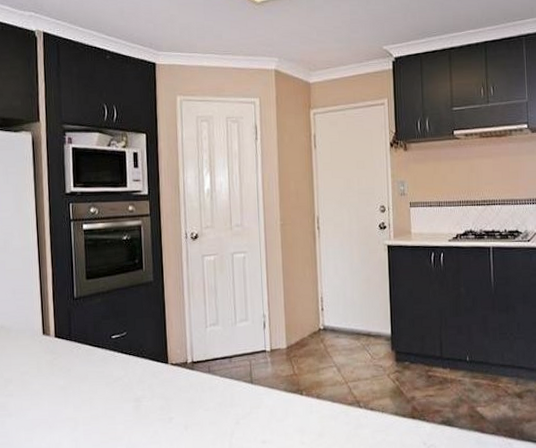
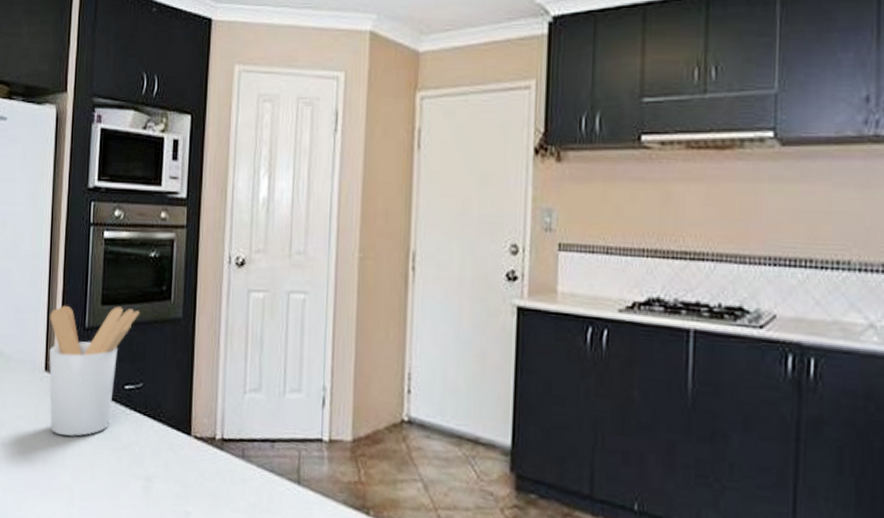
utensil holder: none [43,279,119,380] -> present [49,305,140,437]

